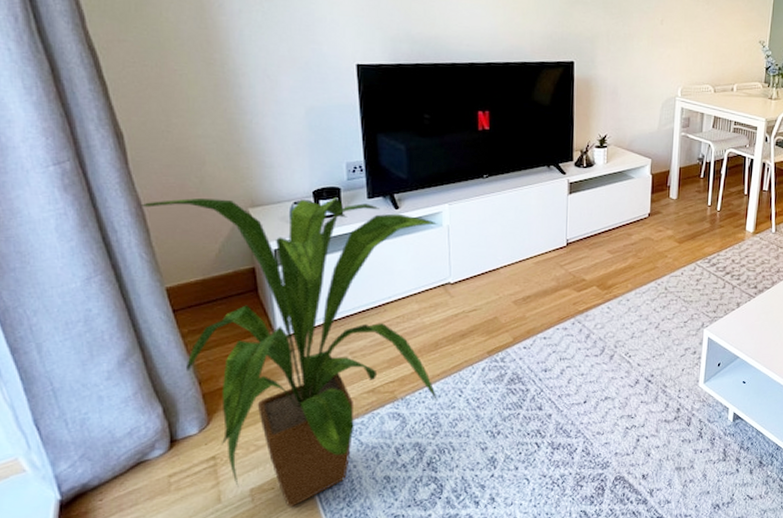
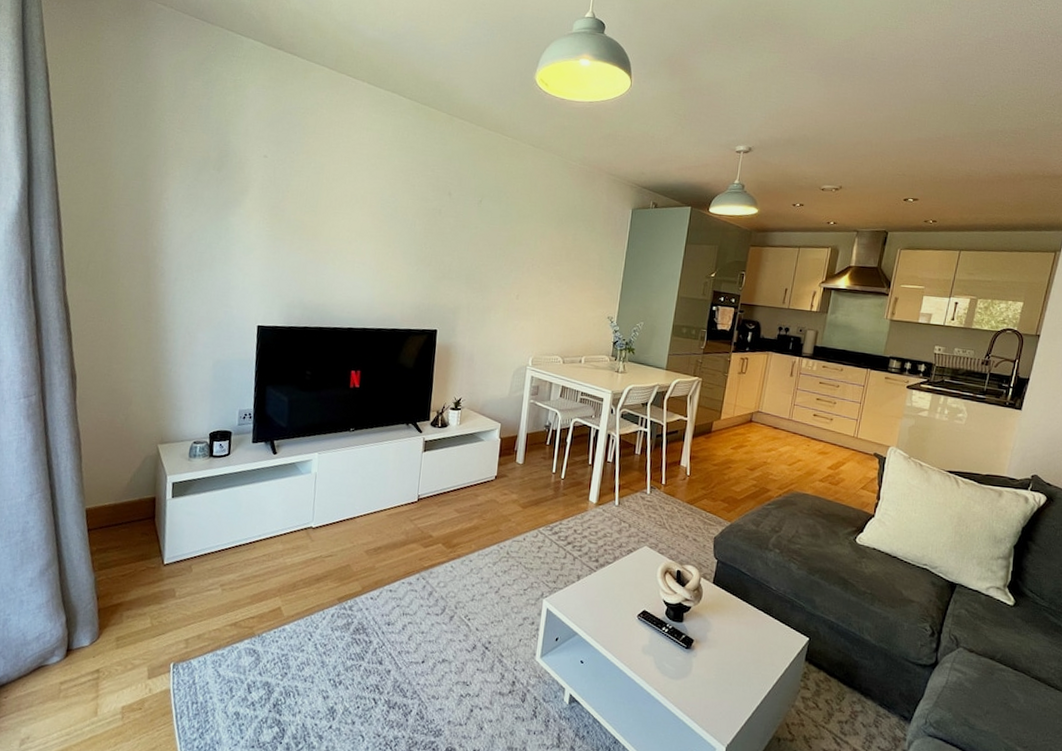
house plant: present [140,196,438,507] -> none [79,432,308,730]

